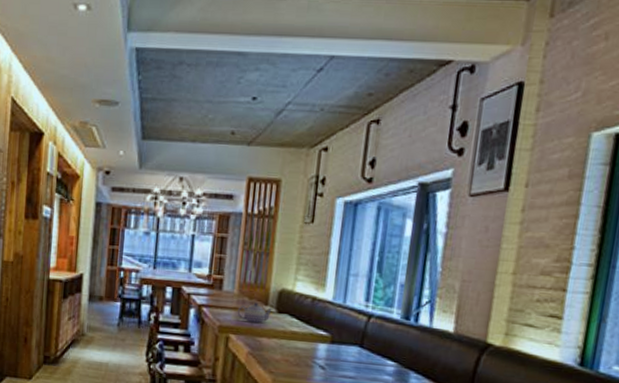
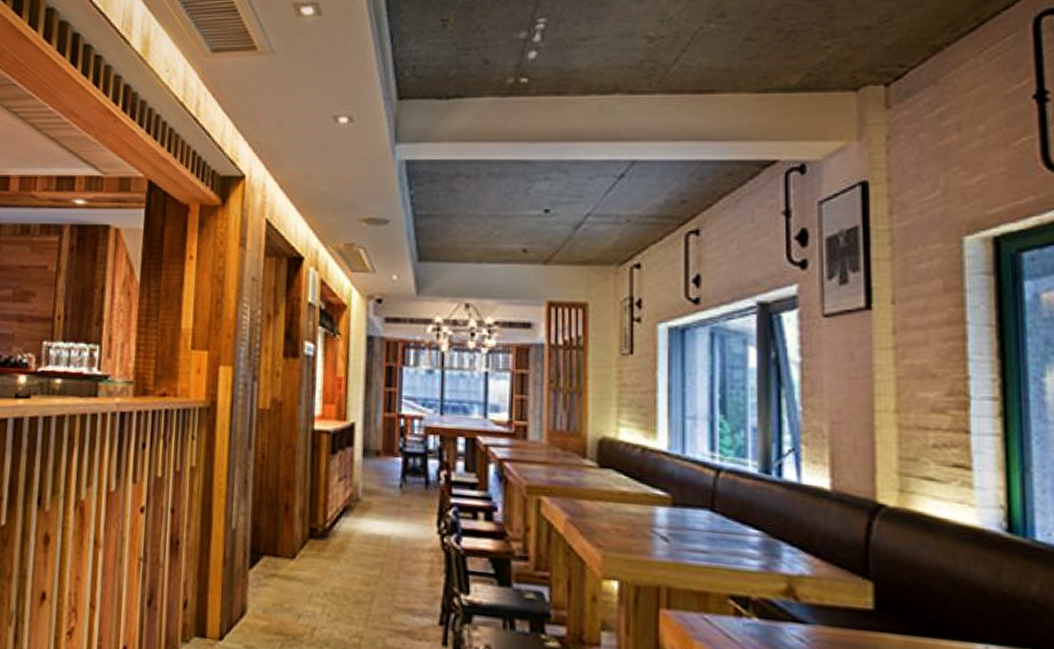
teapot: present [237,302,273,325] -> none [548,454,594,484]

